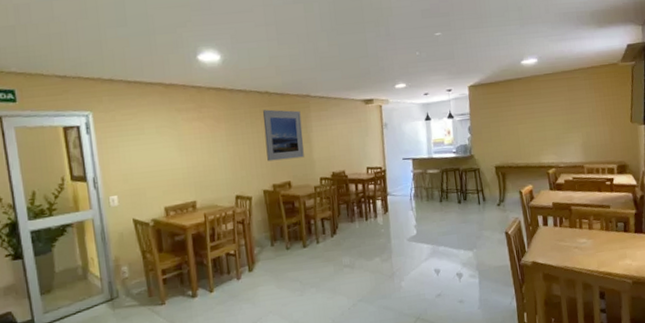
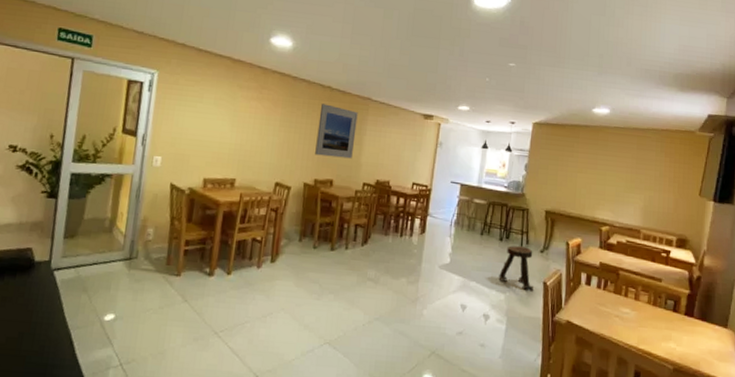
stool: none [463,204,498,244] -> present [498,245,534,292]

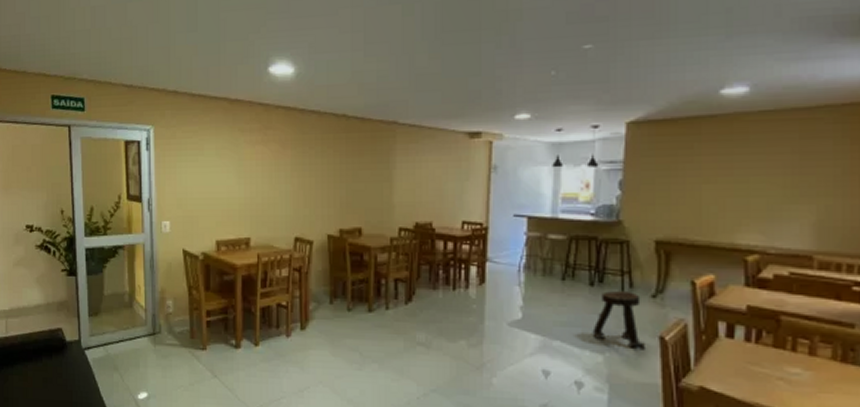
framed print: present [315,103,358,159] -> none [336,137,383,201]

